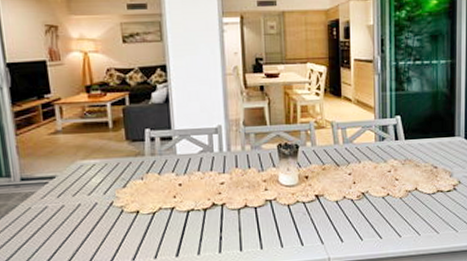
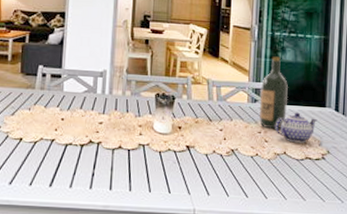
wine bottle: none [388,88,416,166] -> present [259,56,288,130]
teapot: none [405,145,447,177] -> present [275,112,318,143]

